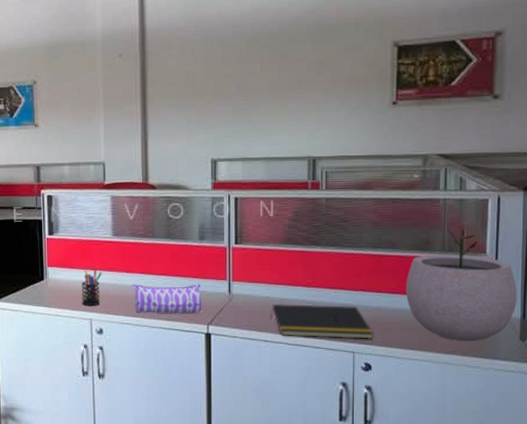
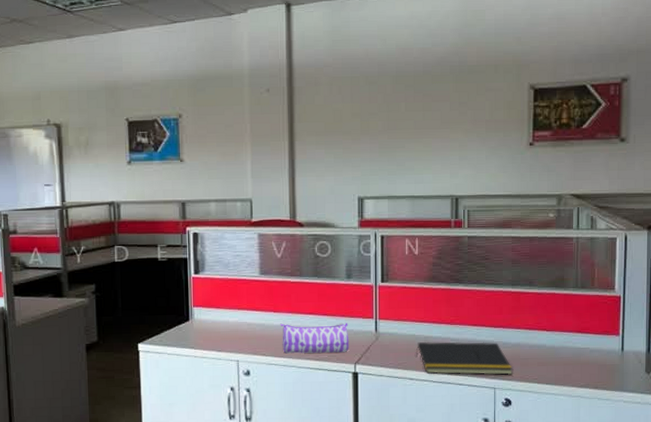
pen holder: present [81,269,102,306] -> none [228,309,249,347]
plant pot: present [405,229,517,342] -> none [542,267,643,375]

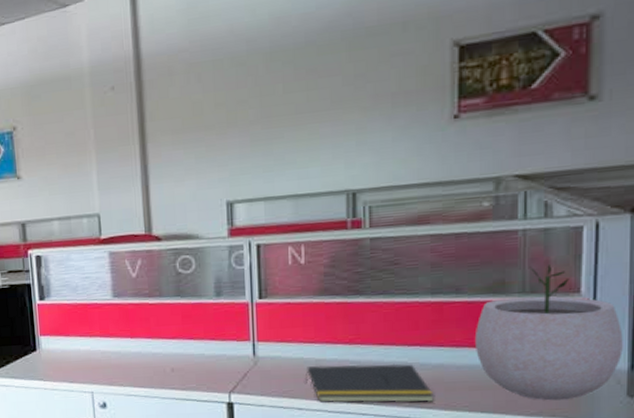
pencil case: present [280,322,349,354] -> none [139,346,222,383]
plant pot: none [542,267,643,375] -> present [474,265,623,401]

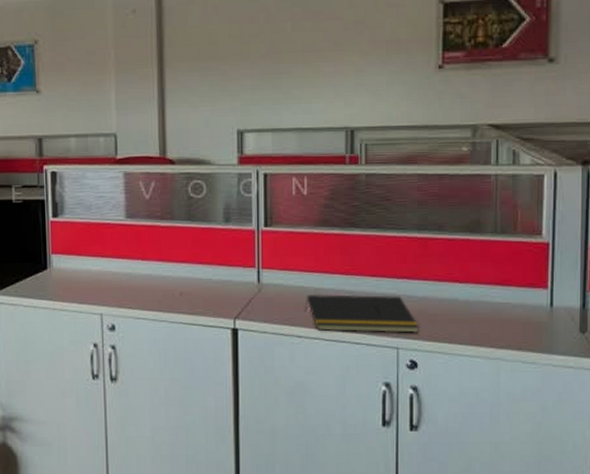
plant pot: present [474,265,623,401] -> none [454,208,576,335]

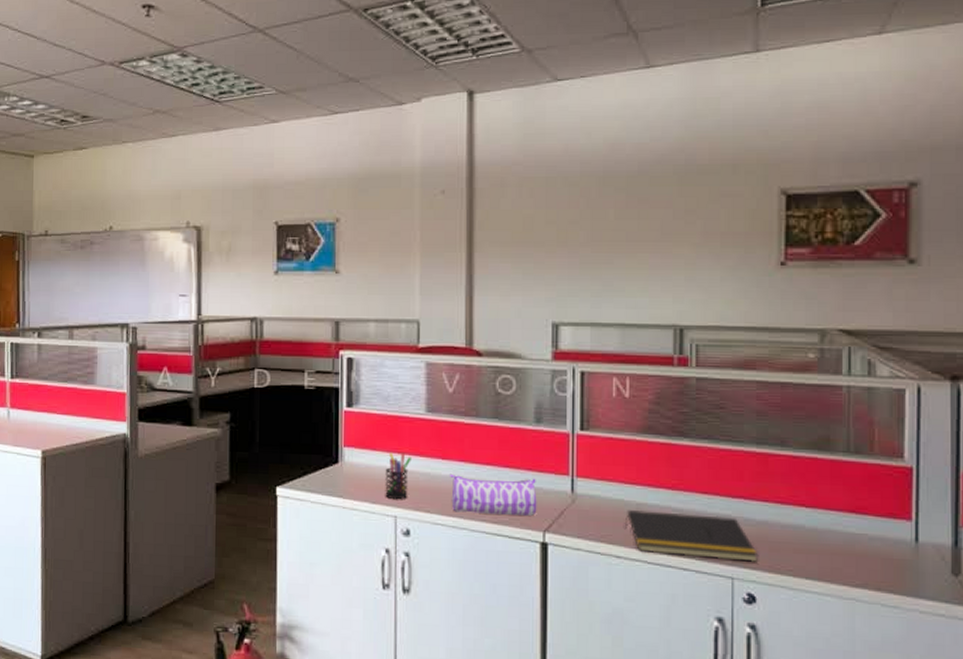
pen holder: none [90,256,114,299] -> present [385,452,411,500]
pencil case: none [149,272,228,307] -> present [450,473,537,516]

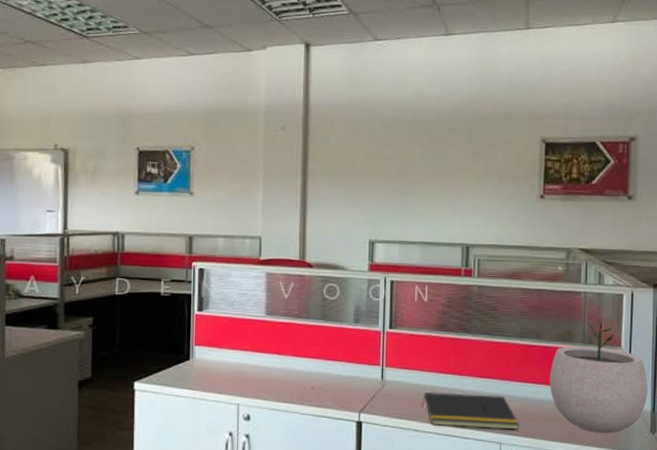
pen holder: present [385,452,411,500] -> none [229,349,253,390]
pencil case: present [450,473,537,516] -> none [284,366,355,400]
plant pot: none [799,425,946,573] -> present [549,322,648,434]

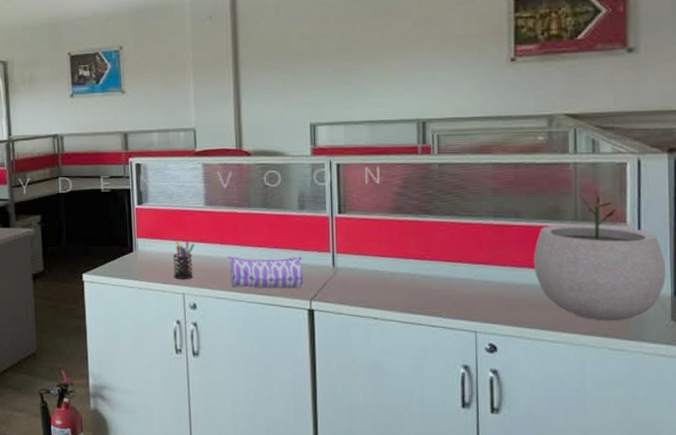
pen holder: none [229,349,253,390] -> present [173,240,195,280]
pencil case: none [284,366,355,400] -> present [228,256,304,288]
notepad: present [421,392,520,431] -> none [379,279,499,318]

